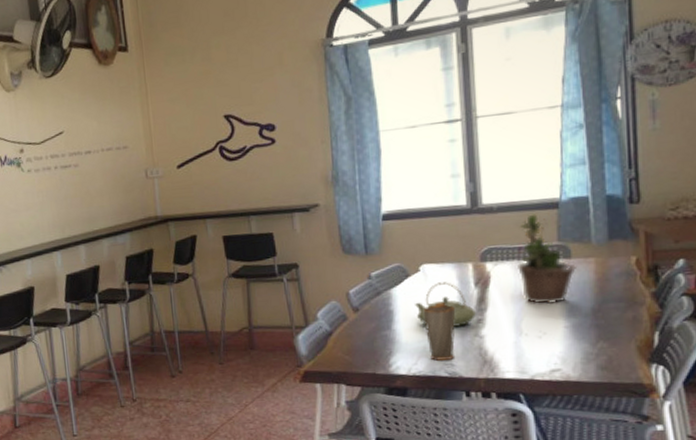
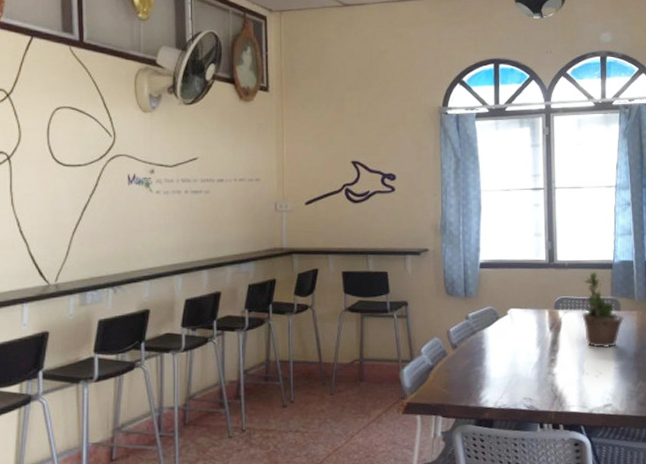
teapot: present [415,282,477,327] -> none [503,325,551,365]
mug: present [423,301,456,361] -> none [509,342,535,395]

